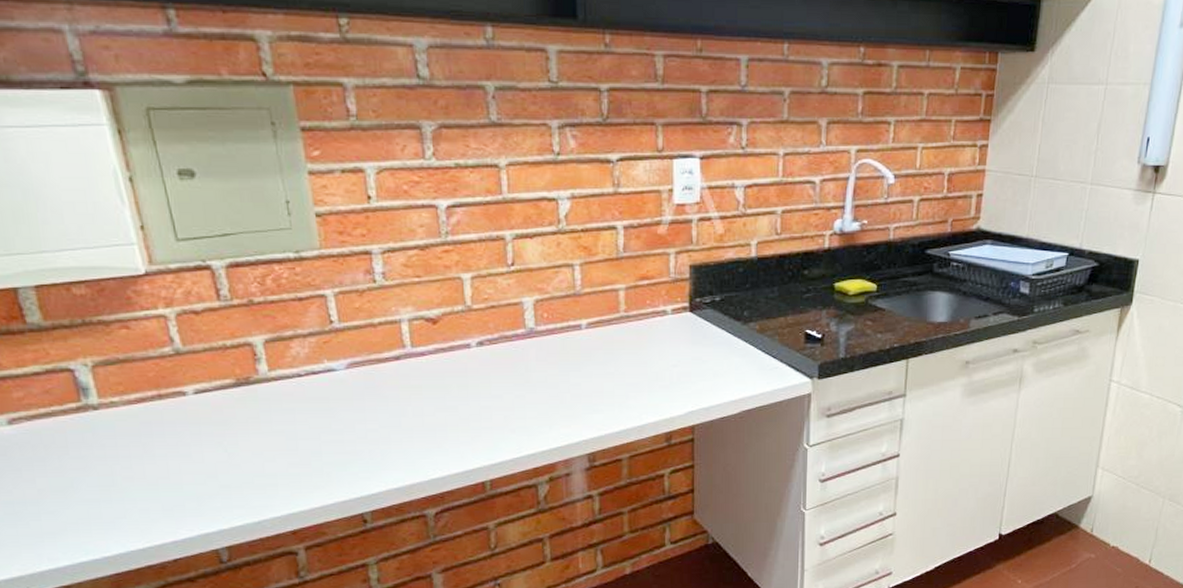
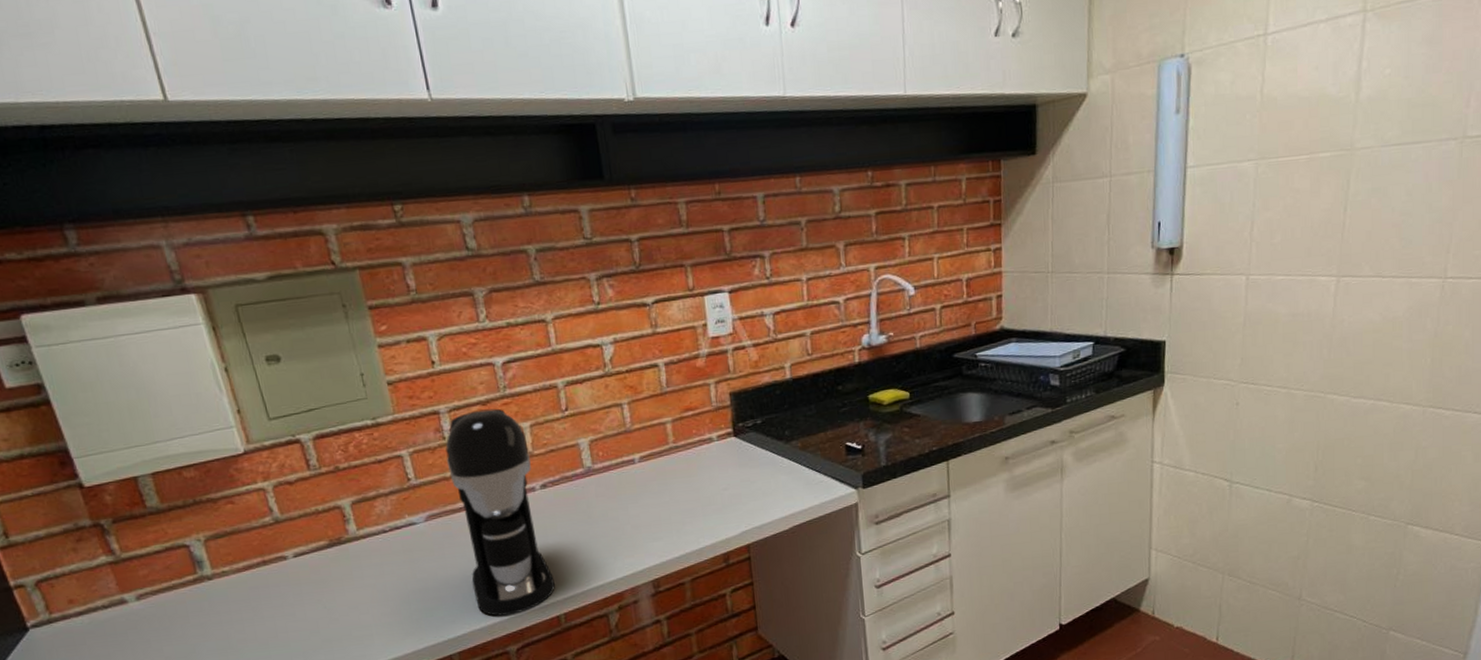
coffee maker: none [375,255,484,477] -> present [445,408,556,616]

